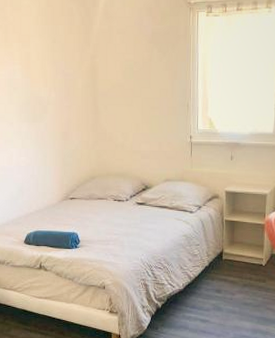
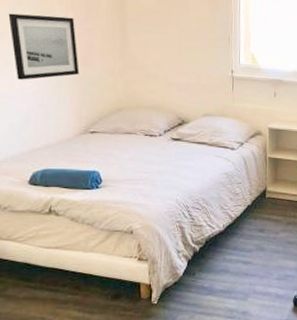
wall art: none [7,97,61,155] -> present [8,13,79,80]

